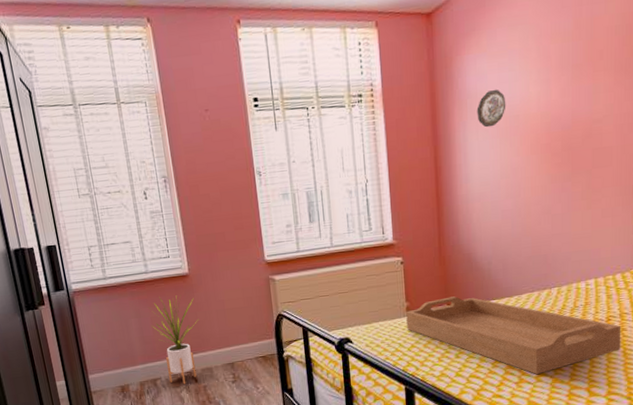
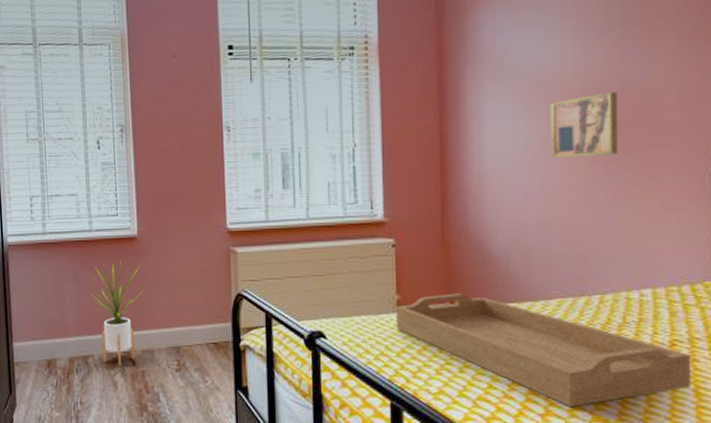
decorative plate: present [477,89,506,128] -> none [495,47,533,92]
wall art: none [520,123,571,181] -> present [550,92,619,158]

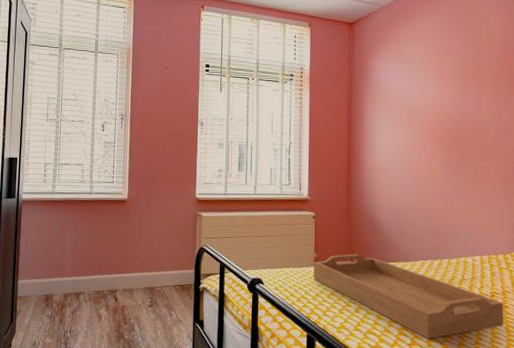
house plant: present [89,259,144,366] -> none [86,216,129,302]
wall art: present [550,92,619,158] -> none [418,121,461,164]

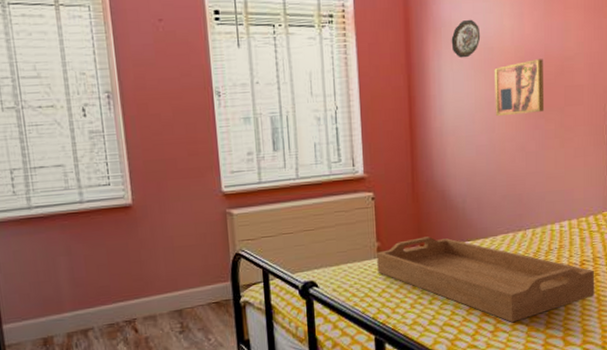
decorative plate: none [385,86,409,115] -> present [451,19,481,58]
wall art: none [418,121,461,164] -> present [494,59,545,116]

